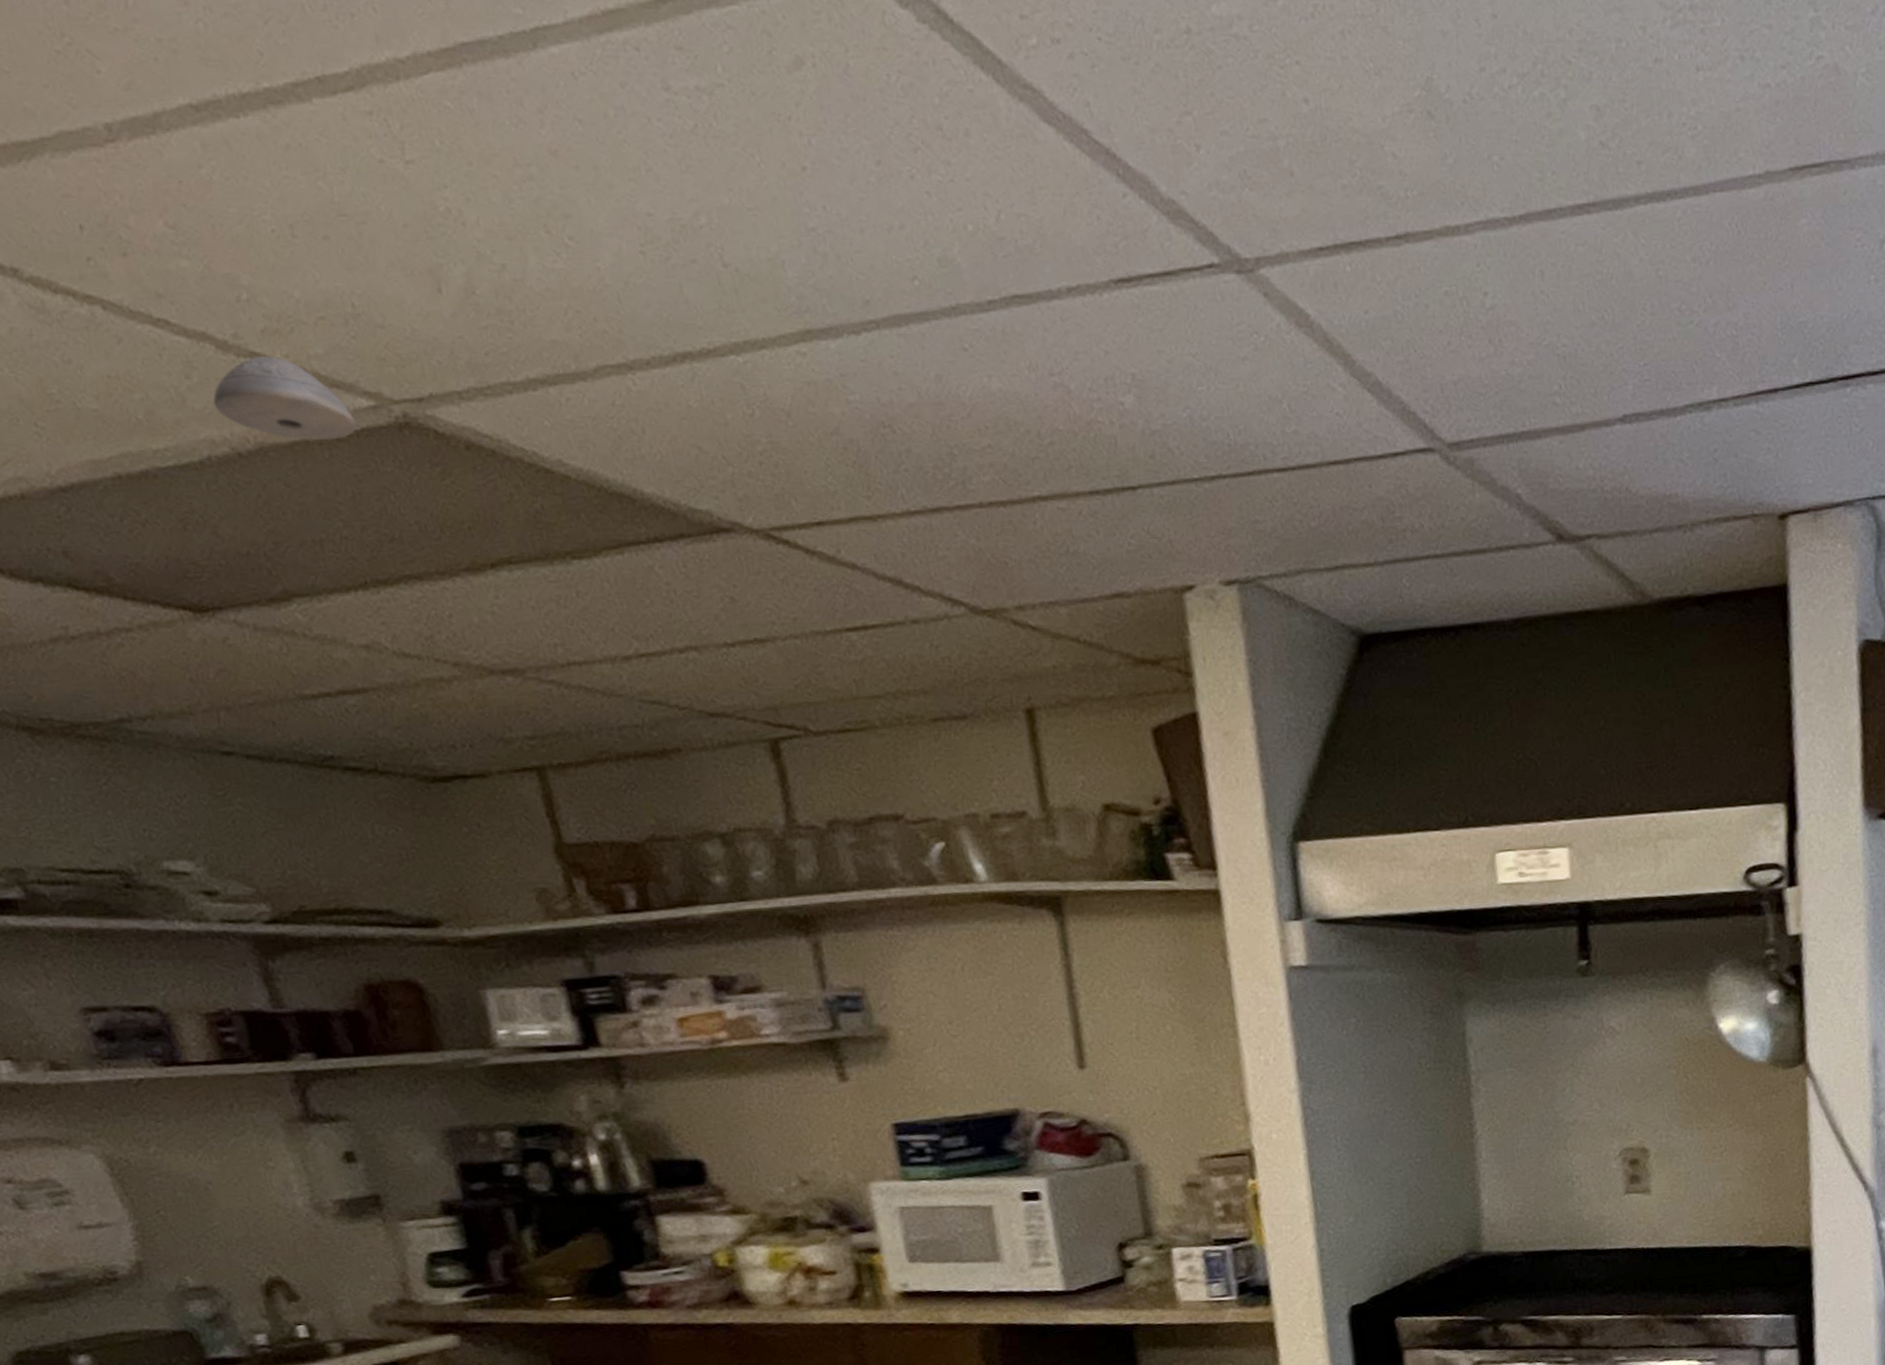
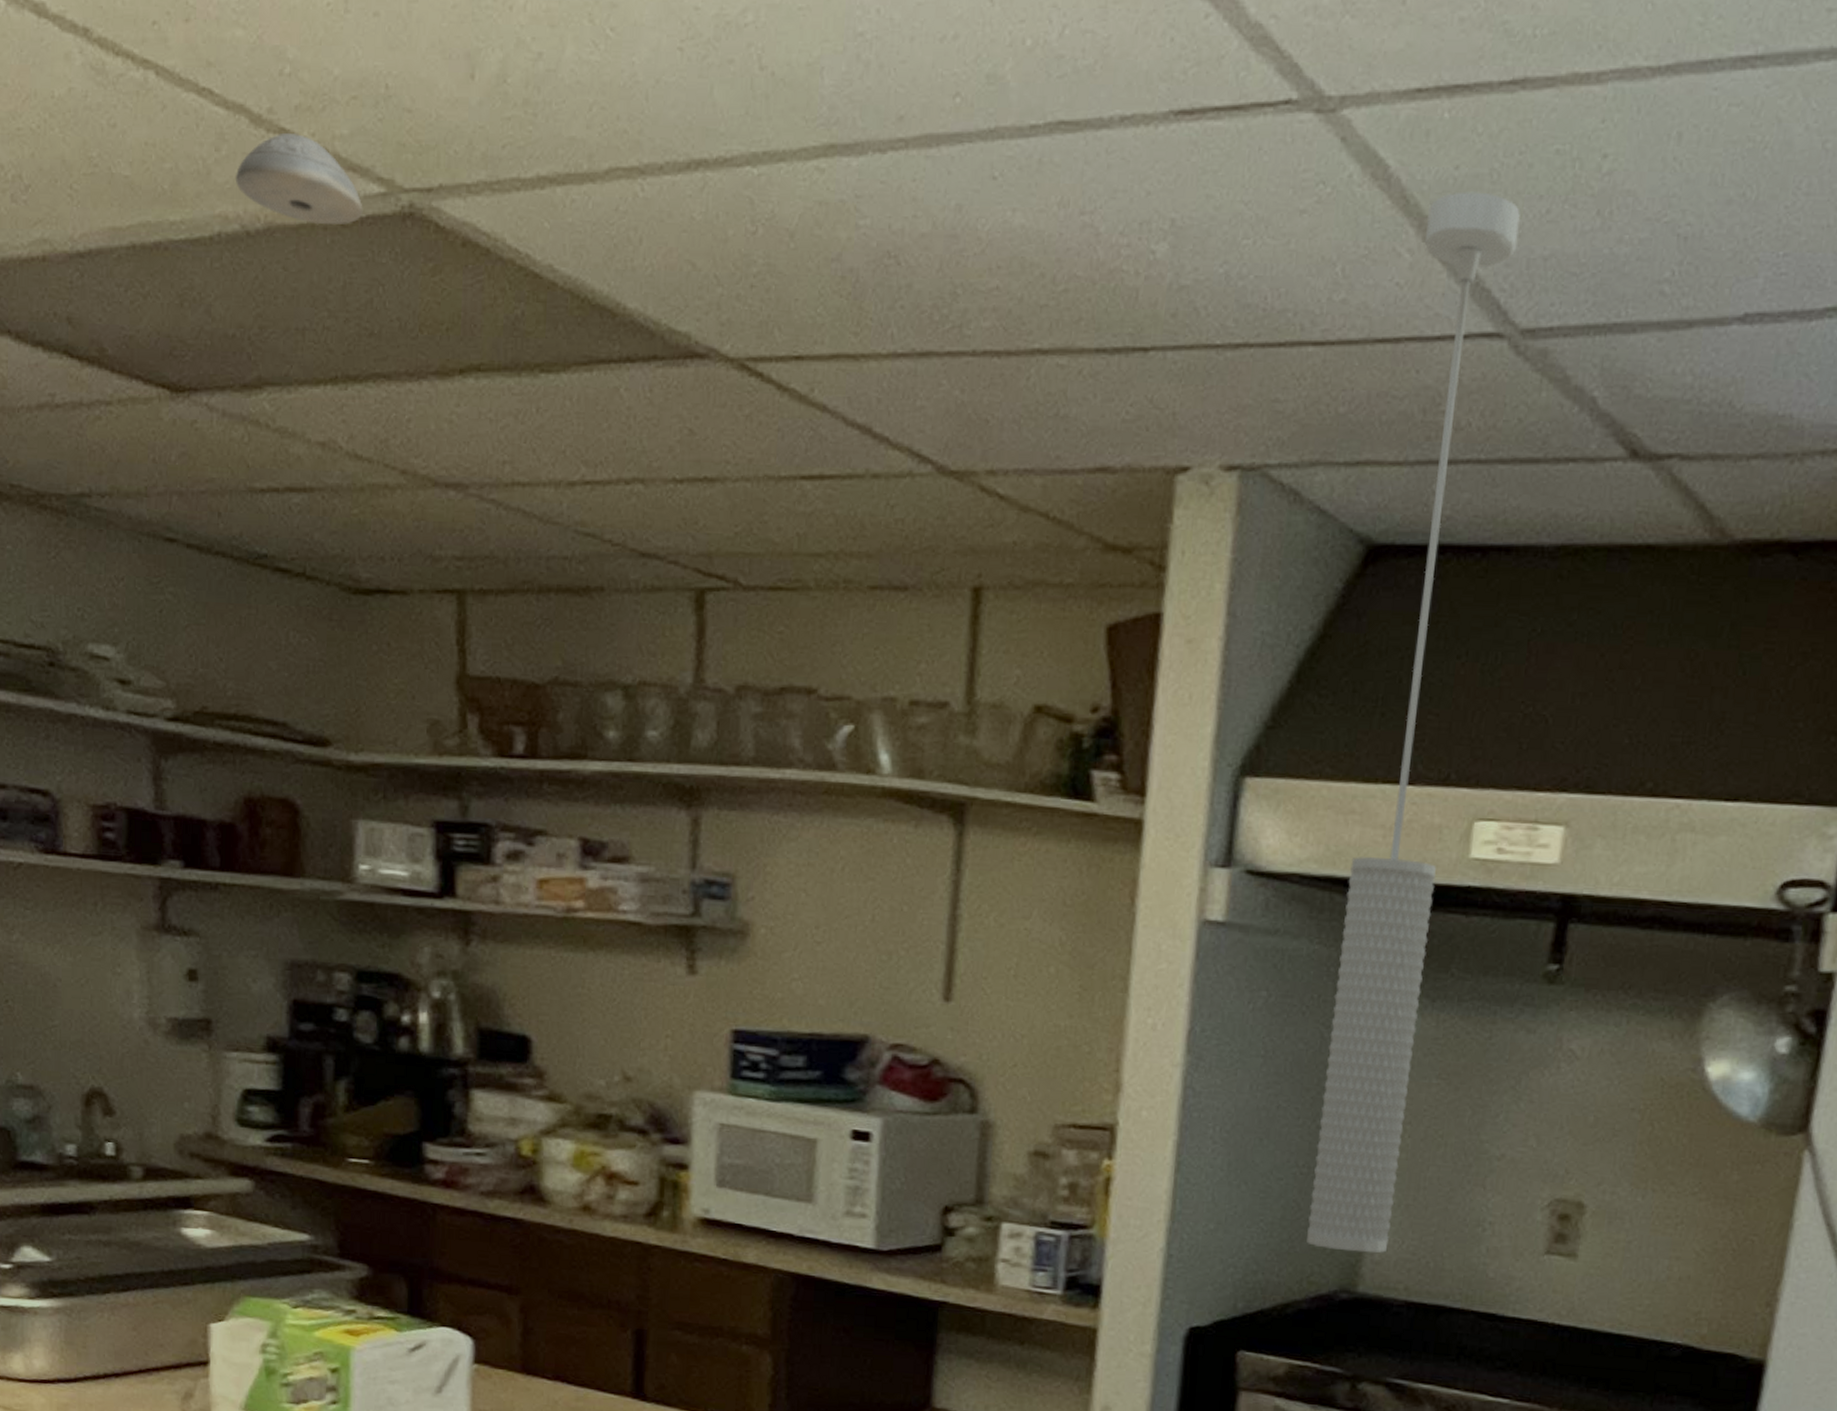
pendant light: none [1350,331,1499,1221] -> present [1307,191,1520,1253]

